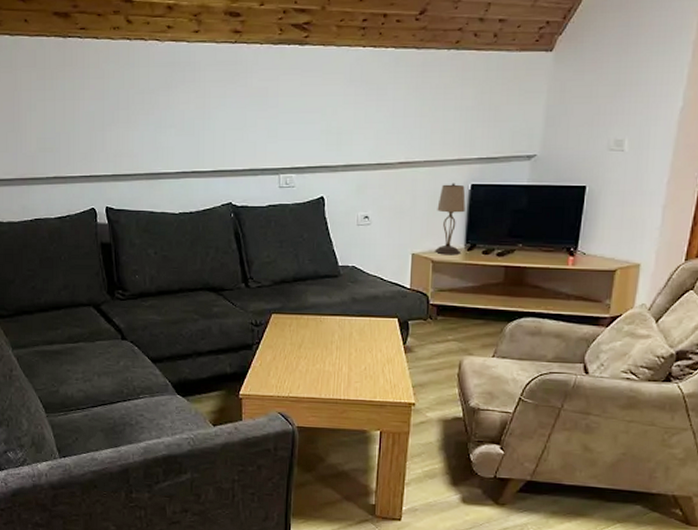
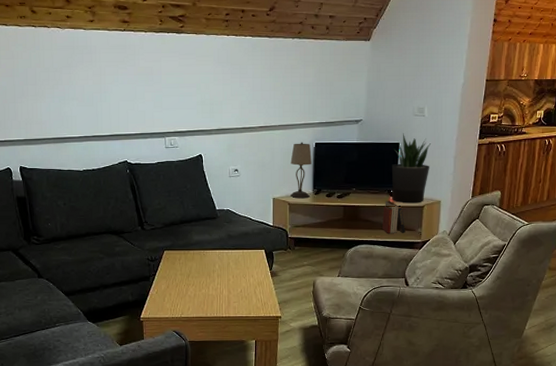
books: none [556,261,589,305] -> present [382,201,406,233]
planter: none [572,173,630,266] -> present [391,133,431,203]

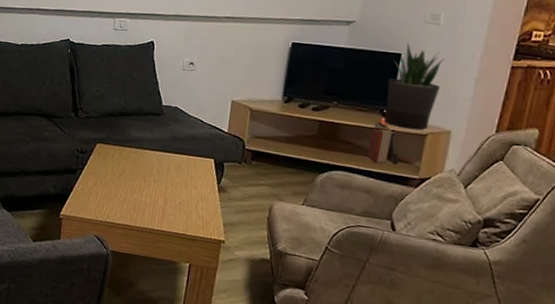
table lamp: present [290,142,312,199] -> none [252,39,286,106]

